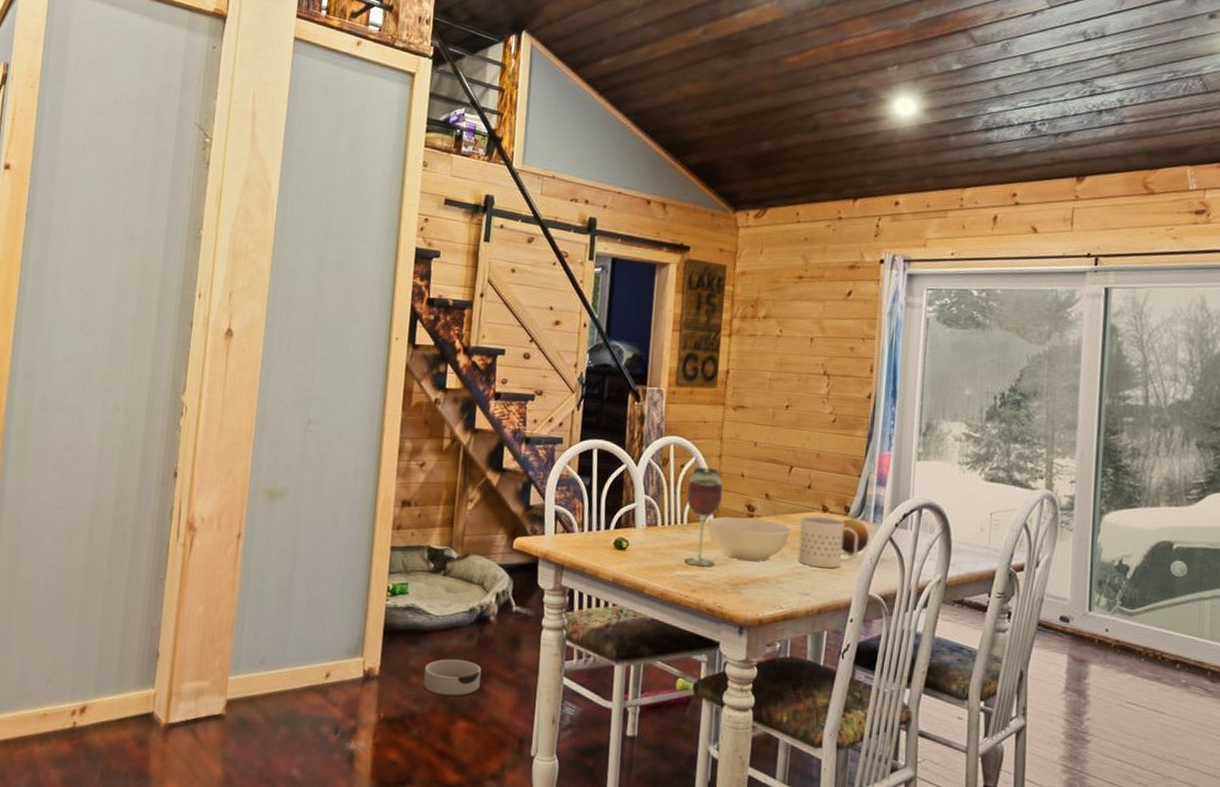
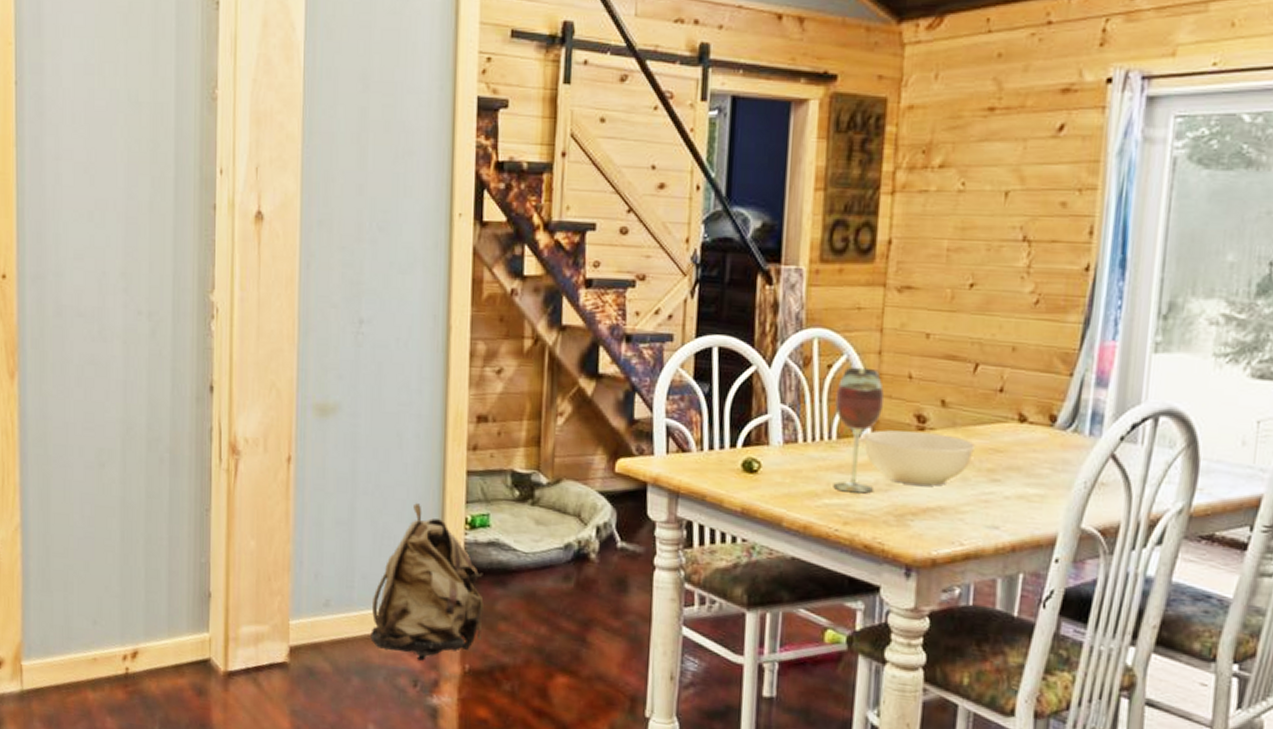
backpack: none [299,574,400,711] -> present [370,503,484,661]
pet bowl: present [423,659,481,697] -> none [513,603,582,648]
mug: present [798,516,859,569] -> none [984,428,1068,495]
fruit: present [841,518,869,554] -> none [1044,430,1084,476]

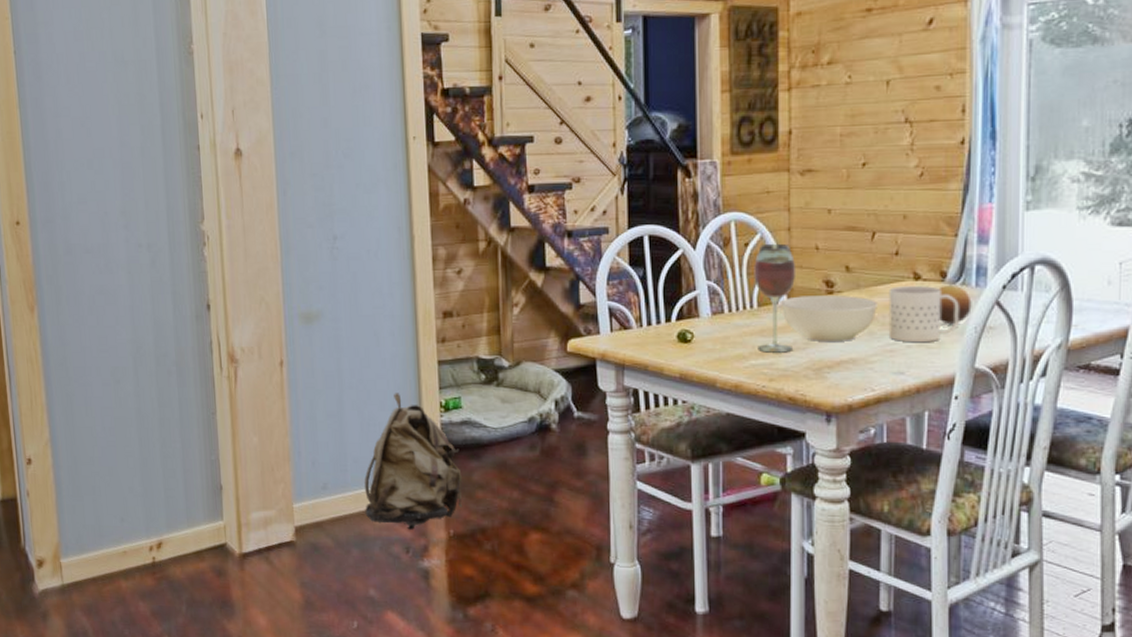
mug: none [984,428,1068,495] -> present [888,286,959,343]
fruit: none [1044,430,1084,476] -> present [938,284,972,324]

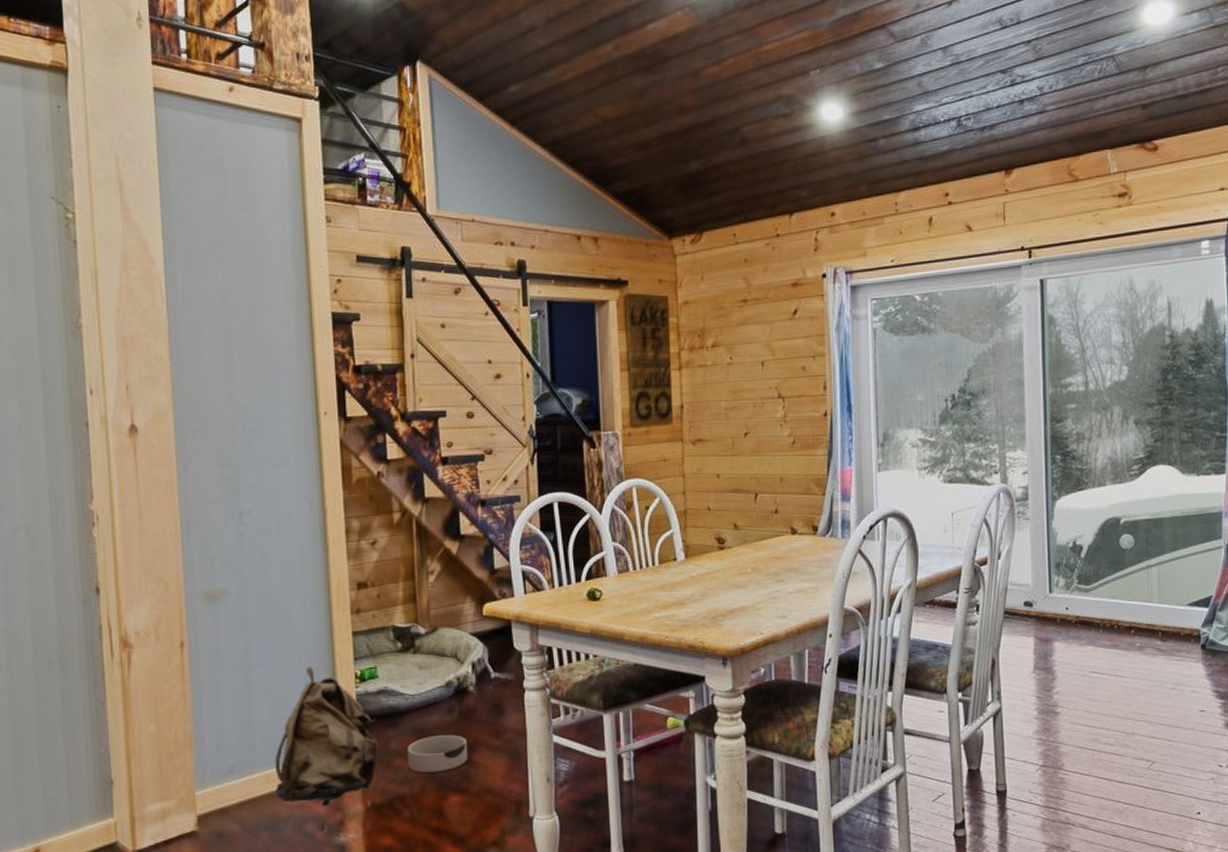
pet bowl: none [489,471,549,509] -> present [407,735,468,774]
wineglass: present [754,243,797,353] -> none [654,505,692,606]
bowl: present [780,296,877,341] -> none [678,550,762,593]
mug: present [888,286,959,343] -> none [771,539,829,590]
fruit: present [938,284,972,324] -> none [811,537,839,571]

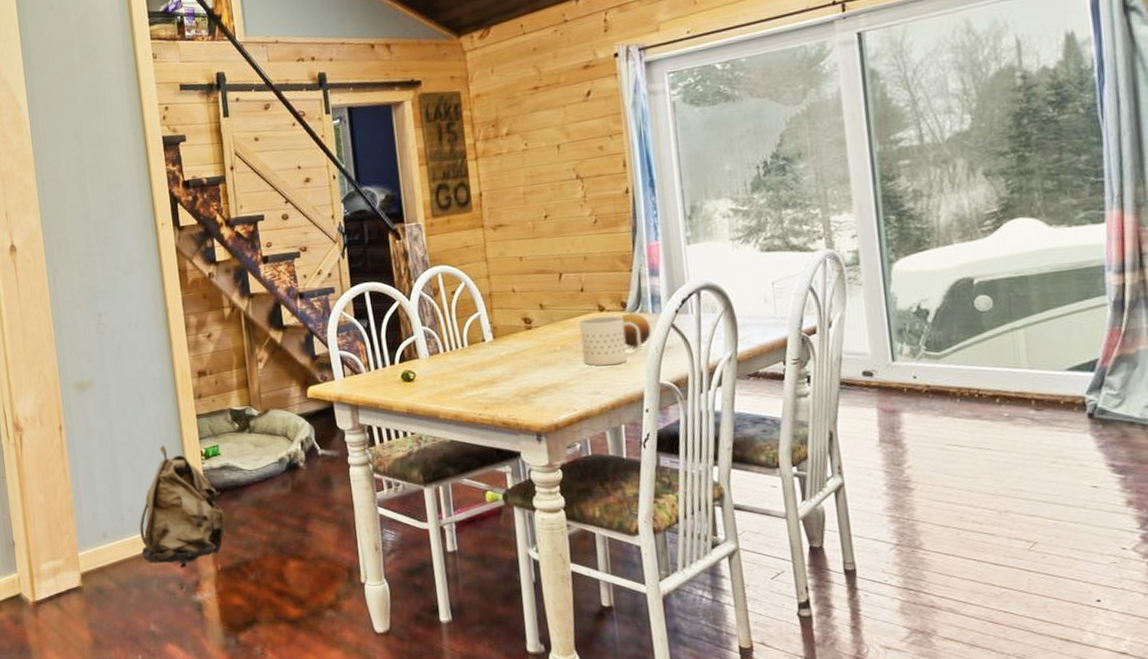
pet bowl: present [407,735,468,774] -> none [248,506,302,541]
mug: none [771,539,829,590] -> present [578,316,642,366]
fruit: none [811,537,839,571] -> present [620,313,651,347]

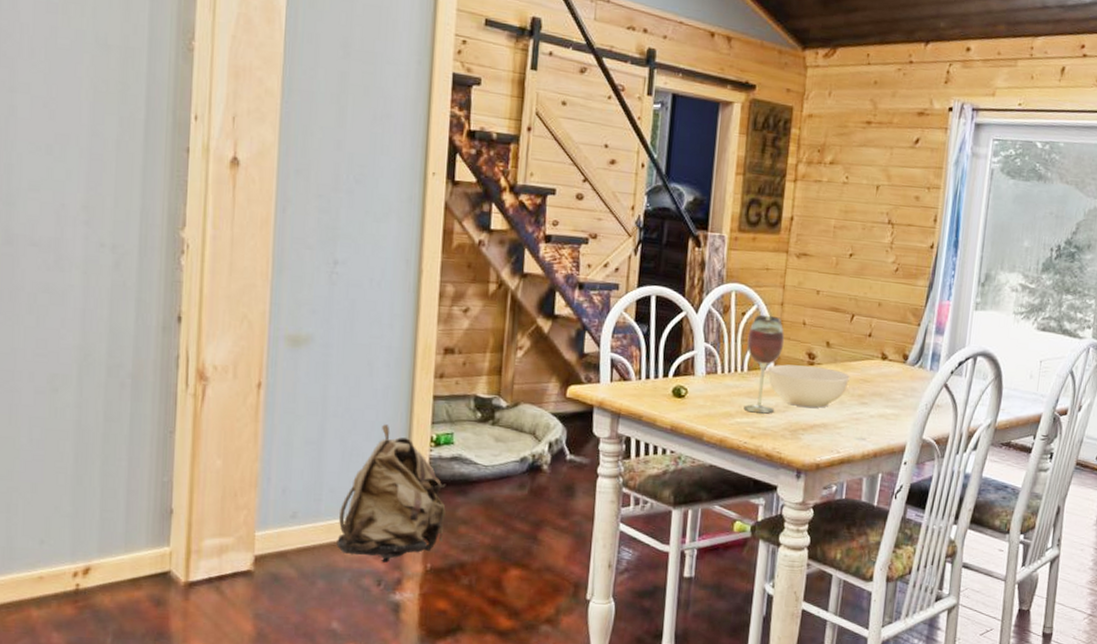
wineglass: none [461,289,502,385] -> present [743,314,785,414]
bowl: none [487,329,571,372] -> present [767,364,850,408]
mug: present [578,316,642,366] -> none [856,363,915,415]
fruit: present [620,313,651,347] -> none [898,366,926,400]

